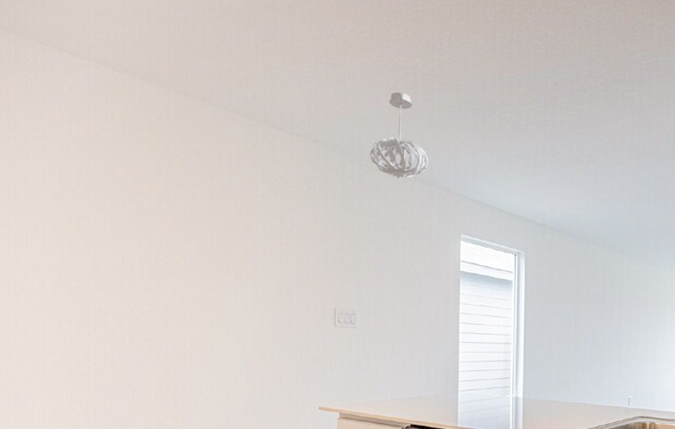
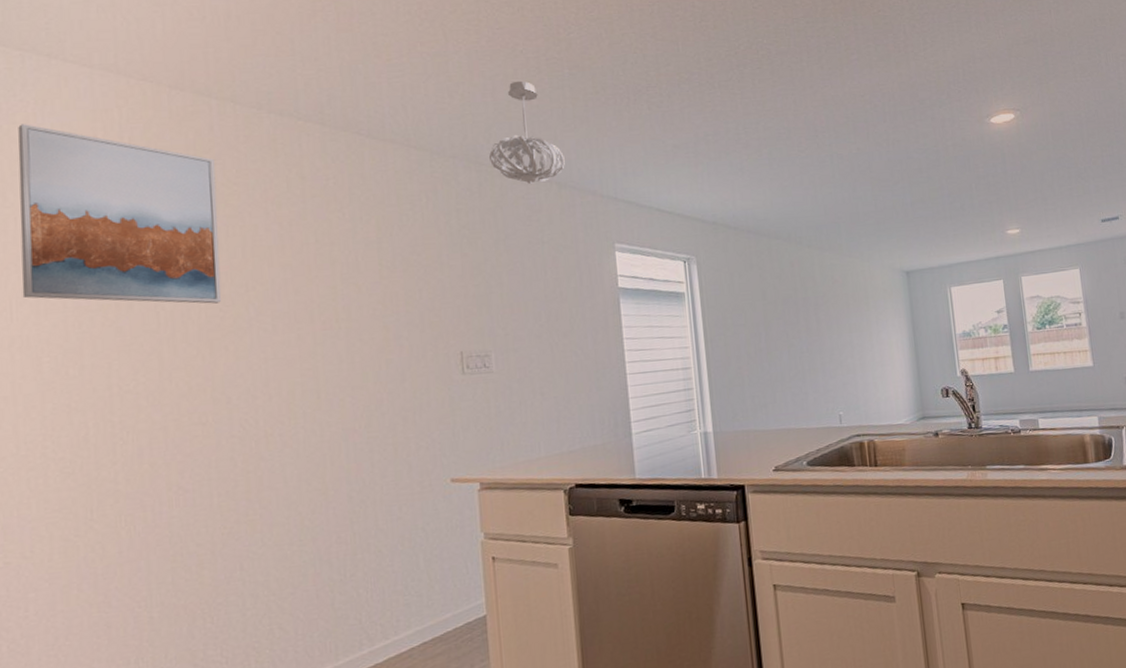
wall art: none [35,101,169,251] -> present [18,124,222,304]

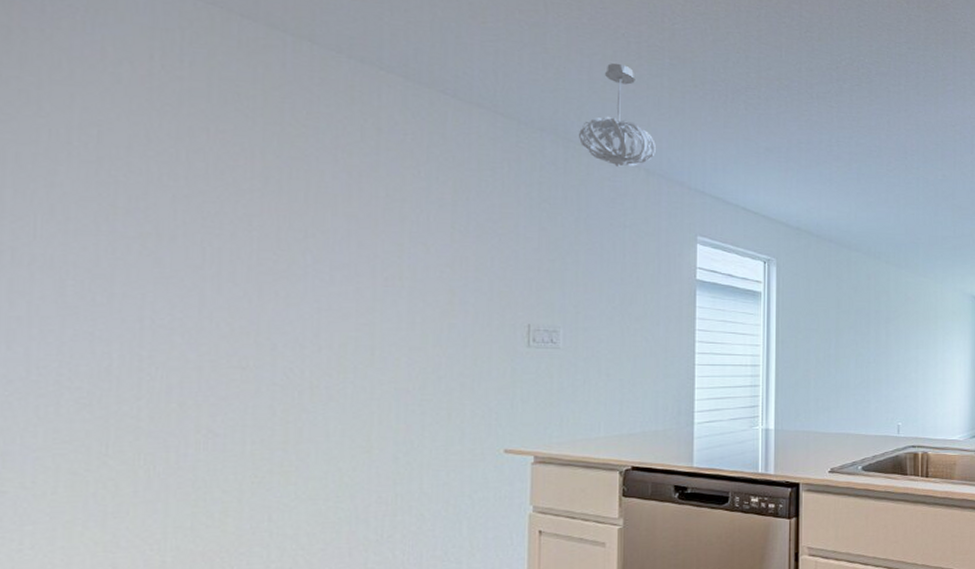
wall art: present [18,124,222,304] -> none [50,31,283,246]

